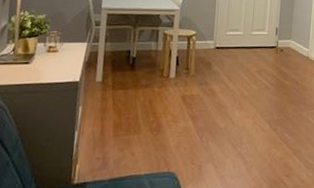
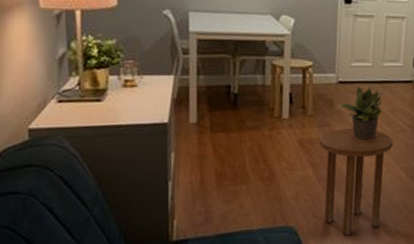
side table: none [198,86,259,181] -> present [318,127,393,236]
potted plant: none [216,51,252,96] -> present [339,86,383,140]

